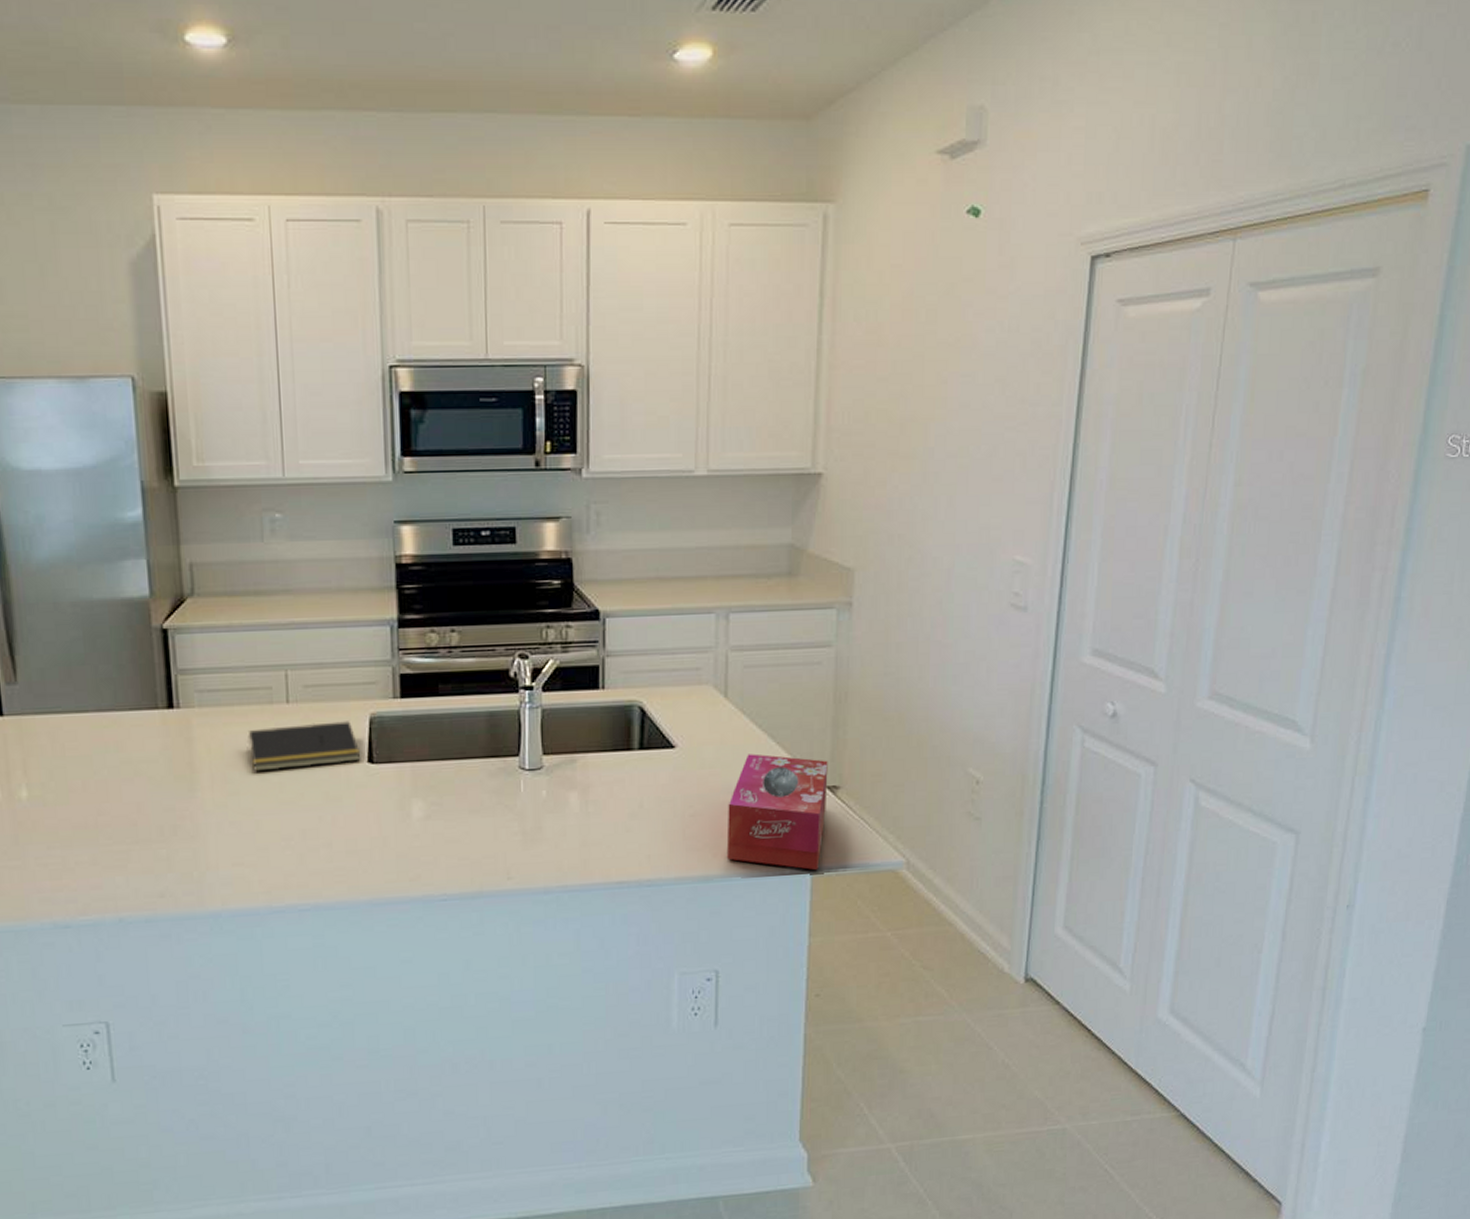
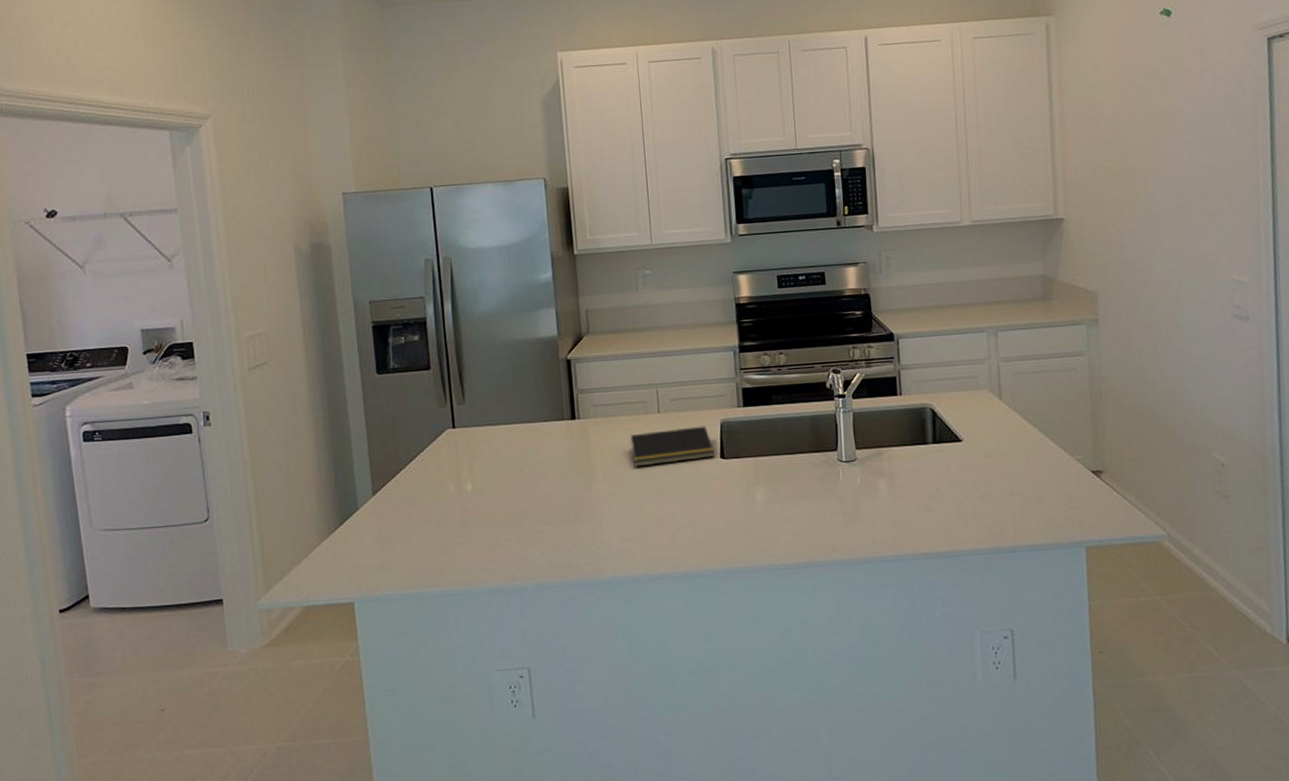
tissue box: present [726,754,828,871] -> none [1009,445,1093,543]

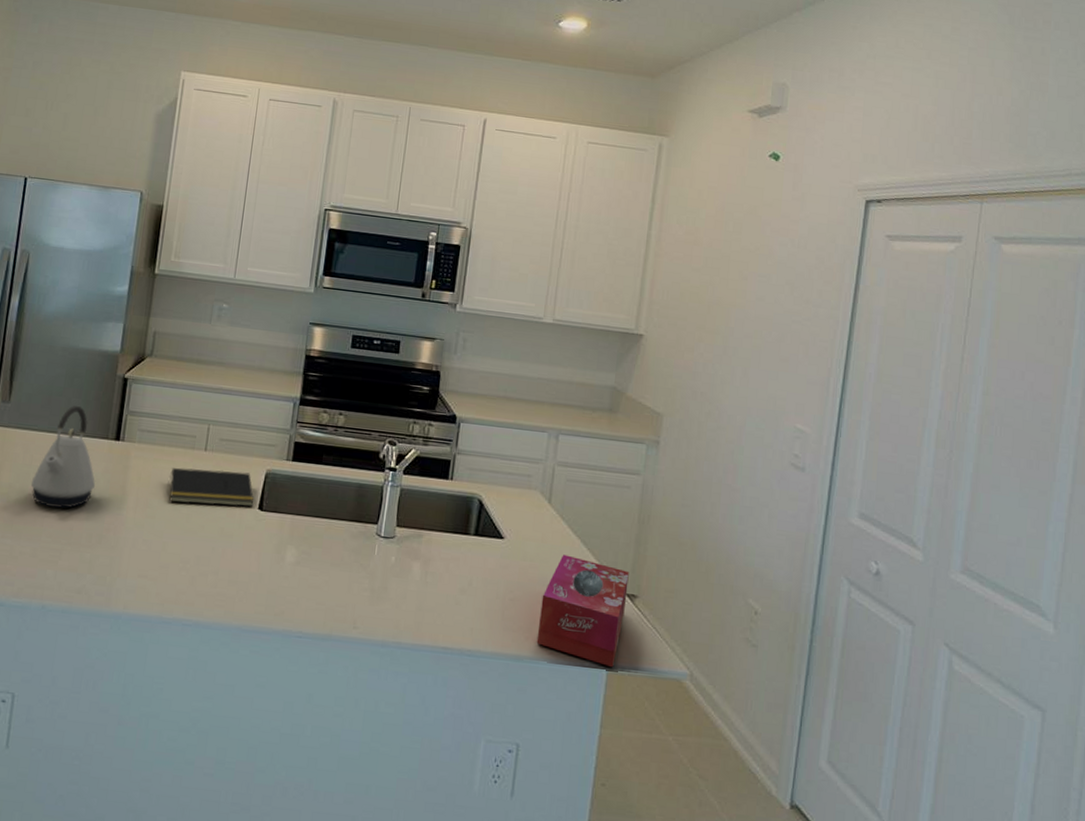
kettle: none [502,394,563,493] -> present [31,406,96,508]
tissue box: none [1009,445,1093,543] -> present [536,554,629,668]

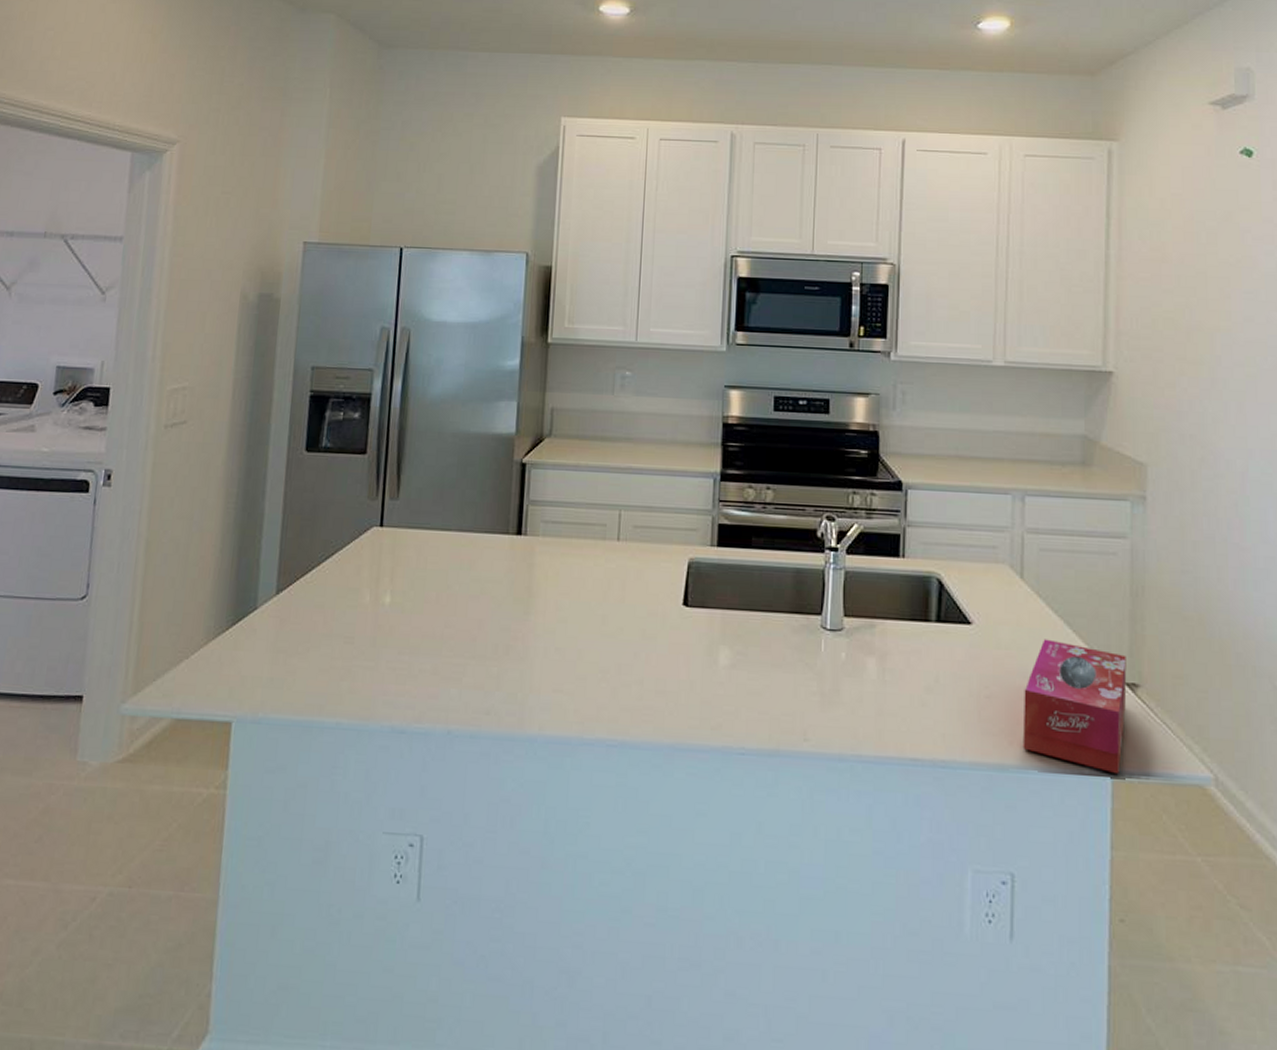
kettle: present [31,406,96,508] -> none [427,498,499,616]
notepad: present [168,467,254,507] -> none [579,561,678,603]

